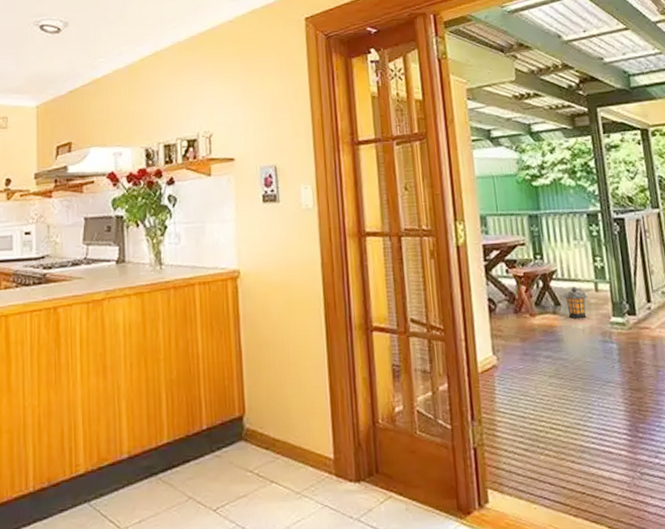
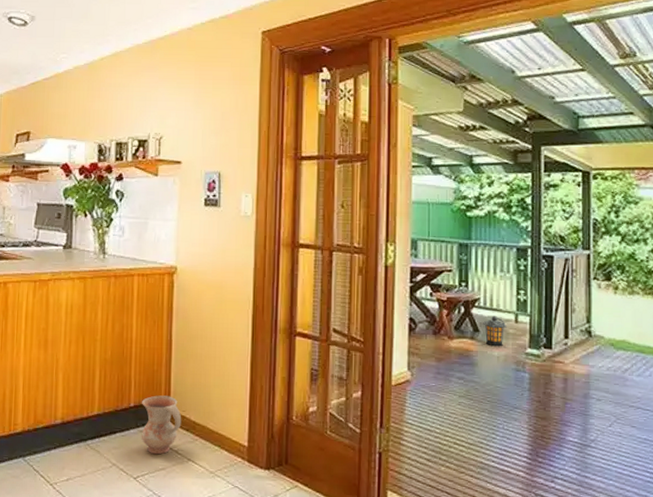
ceramic jug: none [215,412,260,481] -> present [141,395,182,455]

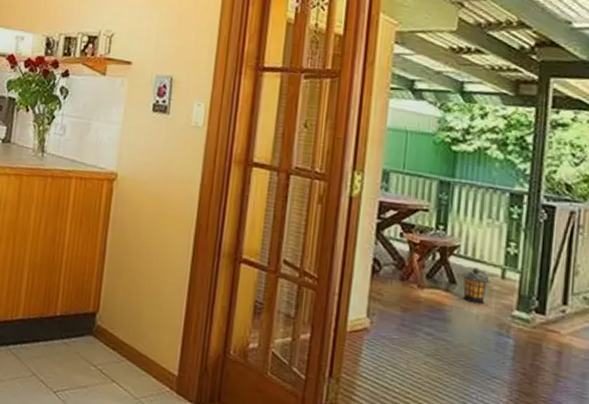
ceramic jug: present [141,395,182,455] -> none [64,307,110,371]

